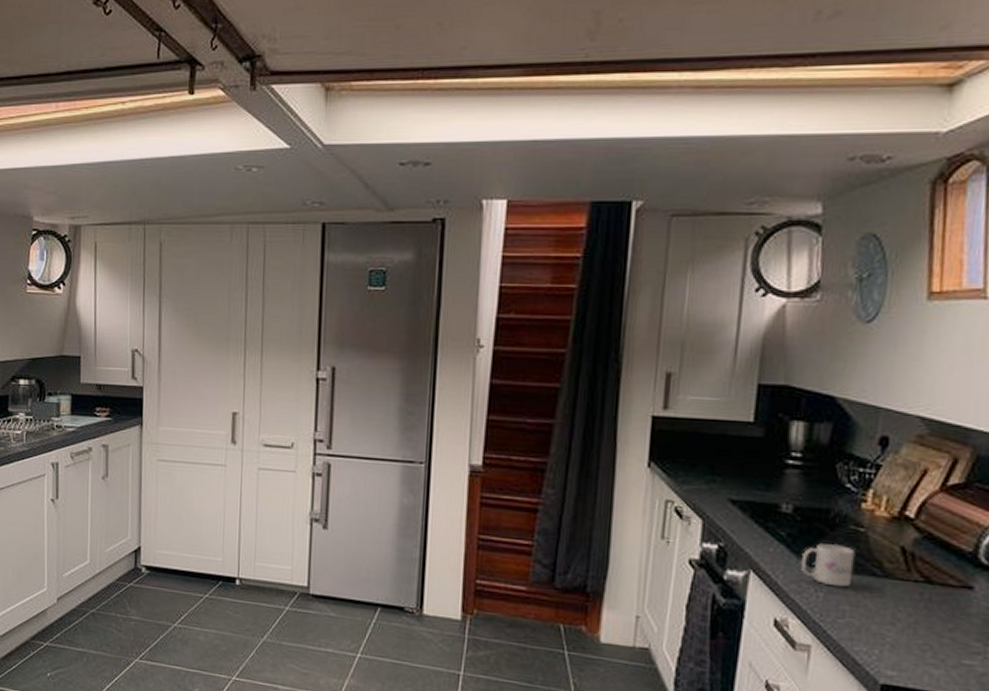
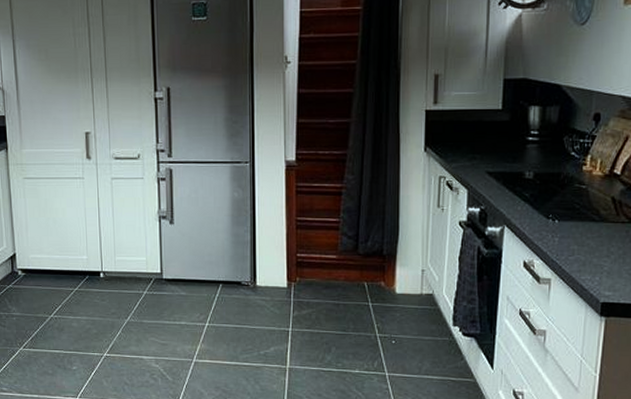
mug: present [801,543,855,588] -> none [542,200,580,232]

